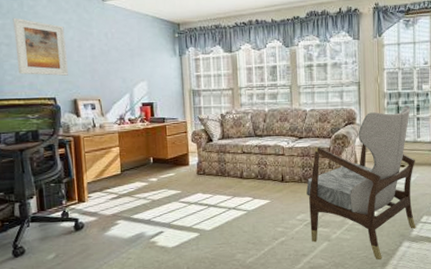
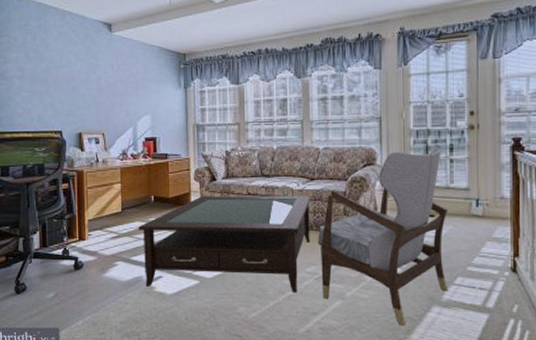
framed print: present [13,17,68,76] -> none [26,50,75,109]
coffee table: none [138,152,301,242] -> present [138,195,312,294]

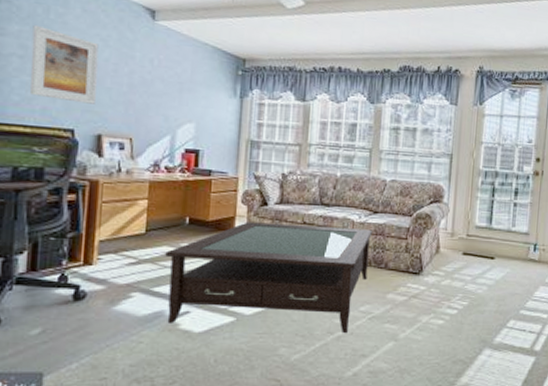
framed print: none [26,50,75,109] -> present [30,24,99,104]
armchair: present [318,145,449,327] -> none [374,187,507,370]

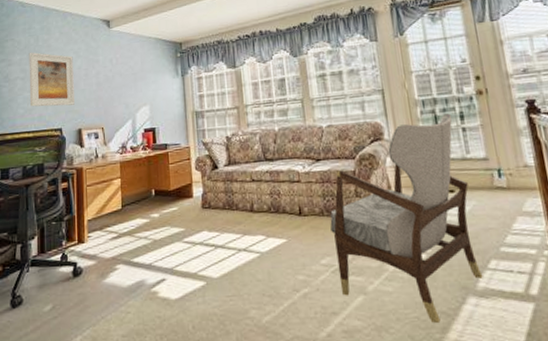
coffee table: present [165,222,373,334] -> none [139,178,322,292]
armchair: none [374,187,507,370] -> present [330,113,483,324]

